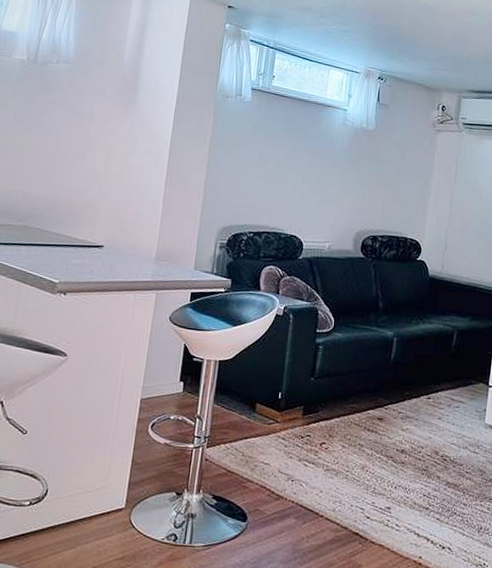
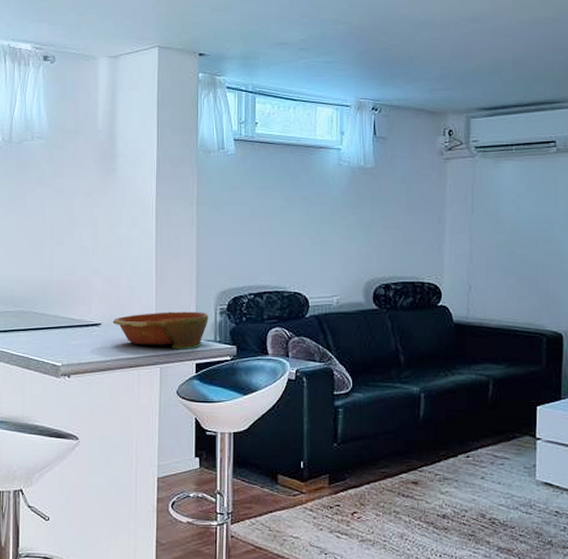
bowl: none [115,240,209,278] -> present [112,312,209,349]

